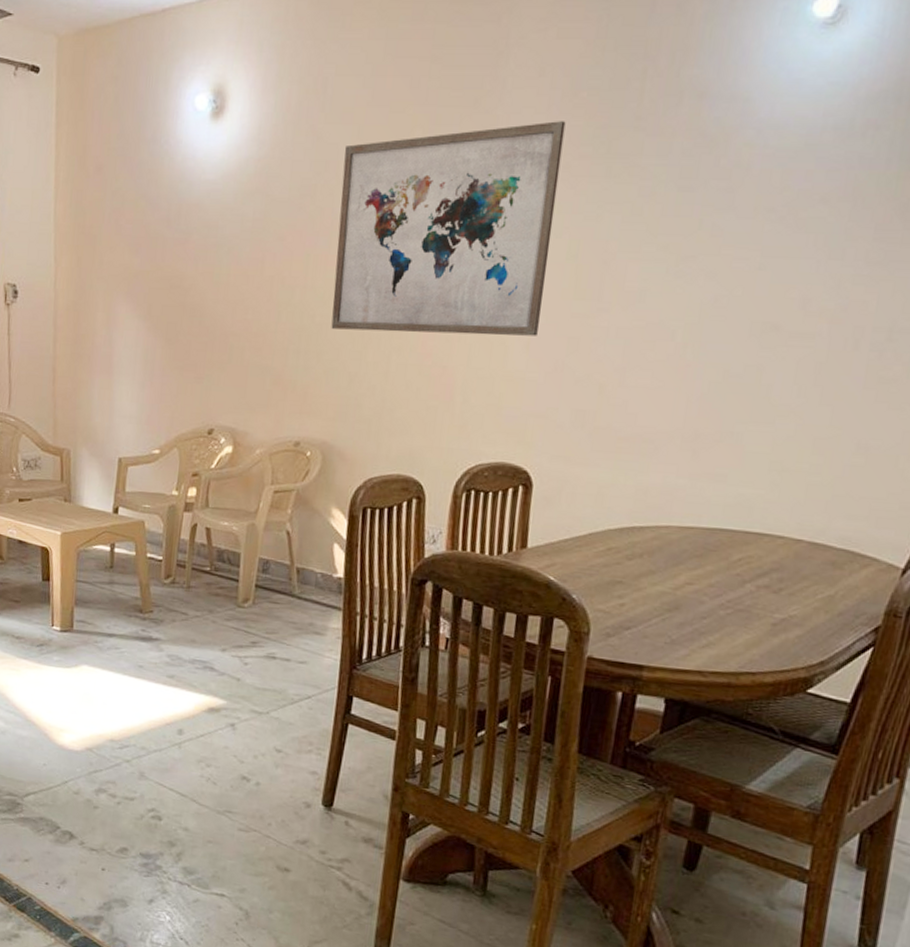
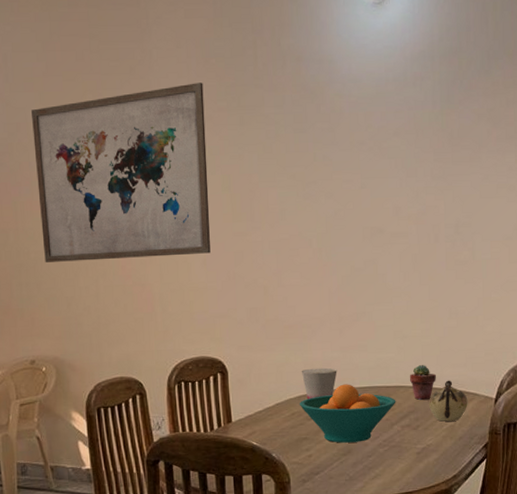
fruit bowl: none [619,520,756,598] -> present [299,384,396,443]
cup: none [630,495,680,534] -> present [302,367,337,400]
potted succulent: none [780,510,820,557] -> present [410,365,436,400]
teapot: none [801,535,862,591] -> present [429,380,468,422]

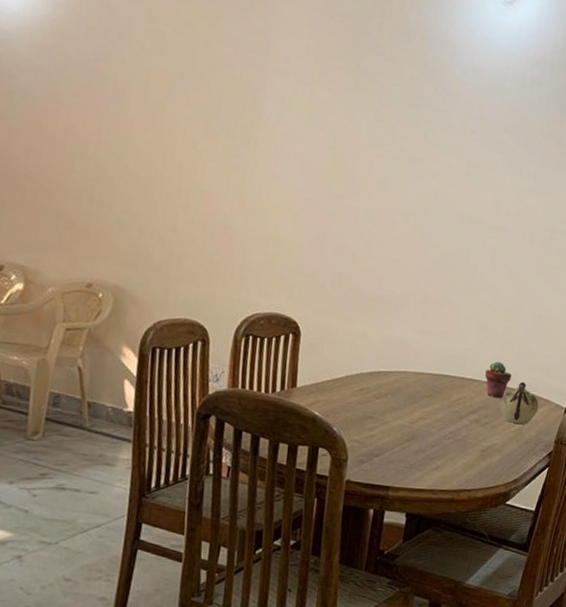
wall art: present [31,82,211,262] -> none [123,22,325,209]
fruit bowl: present [299,384,396,443] -> none [369,367,469,430]
cup: present [302,367,337,400] -> none [377,345,414,378]

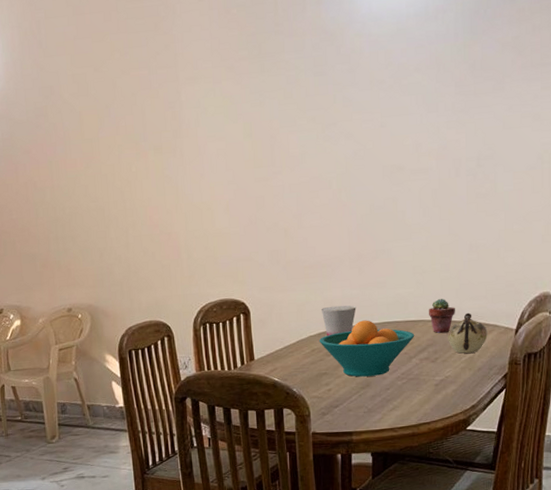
fruit bowl: none [369,367,469,430] -> present [319,320,415,377]
cup: none [377,345,414,378] -> present [322,305,356,337]

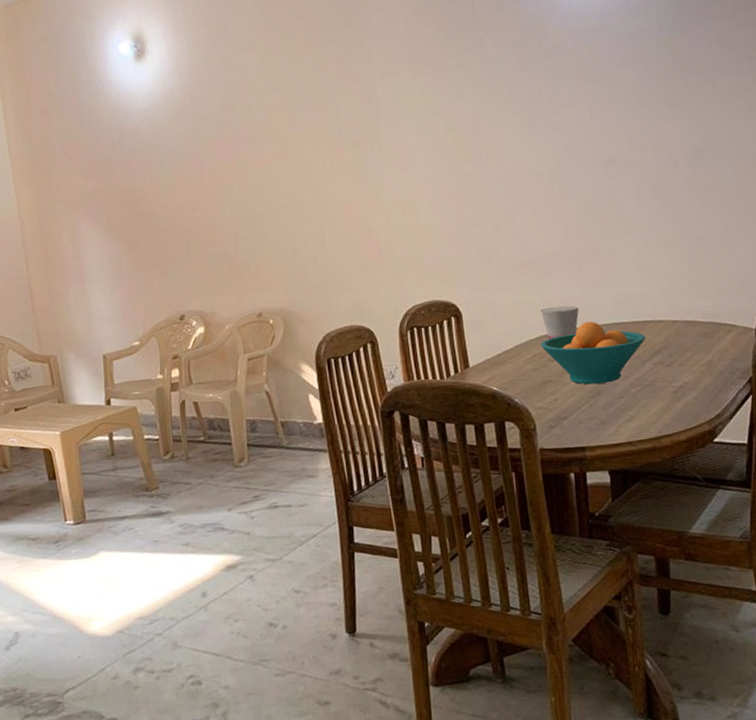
potted succulent: present [429,299,455,333] -> none [658,297,688,335]
teapot: present [448,312,488,354] -> none [682,311,726,357]

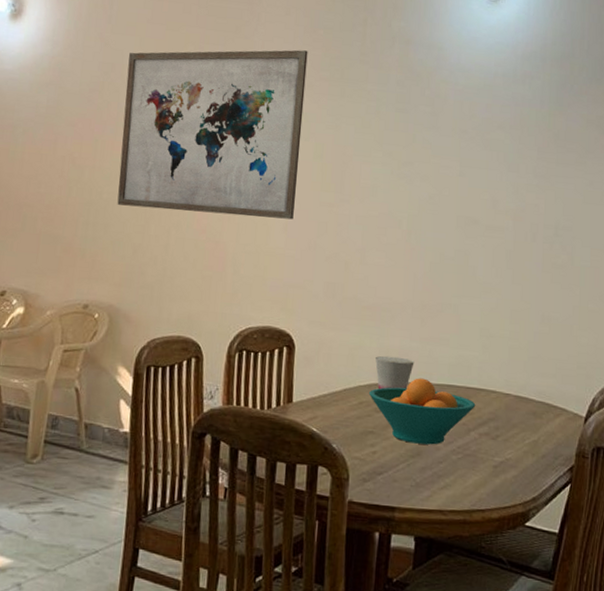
wall art: none [252,29,437,215] -> present [117,50,308,220]

